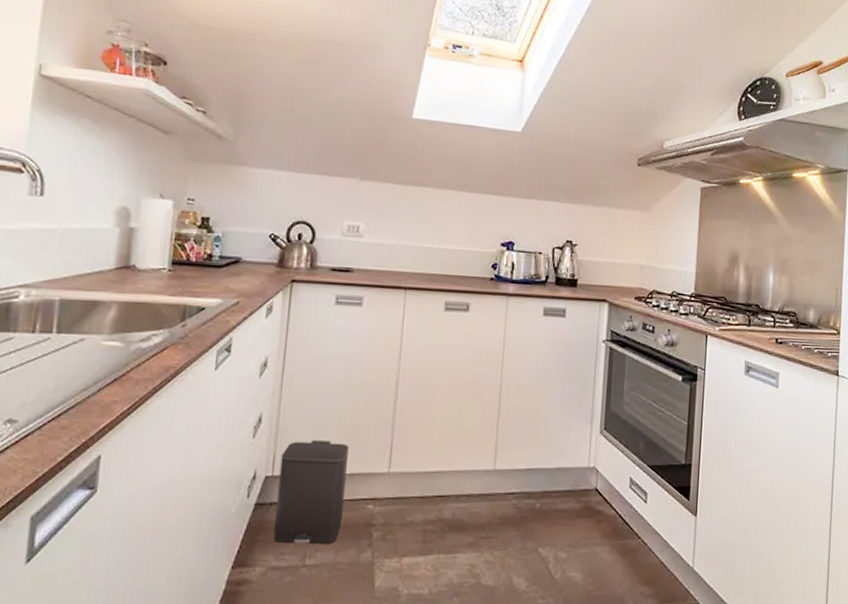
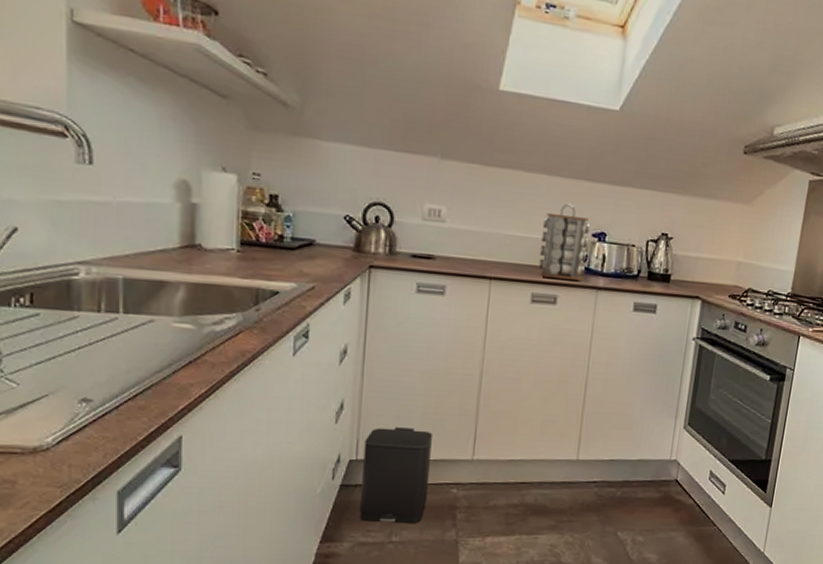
spice rack: none [450,216,499,289] -> present [537,203,590,282]

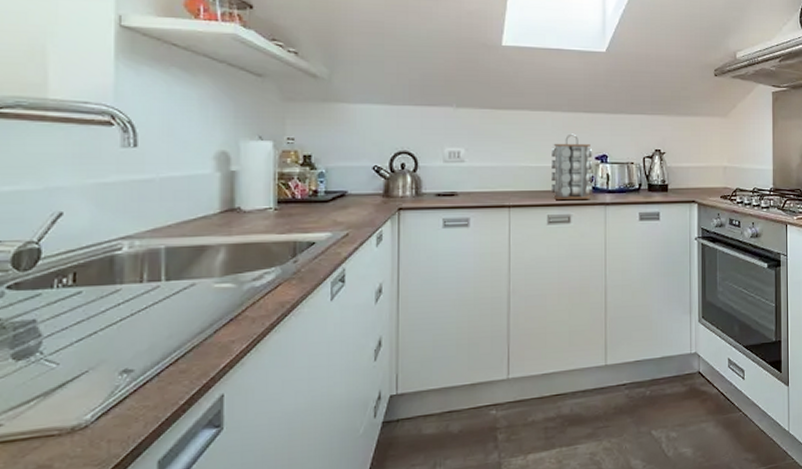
pedal bin: present [359,427,434,523] -> none [402,356,469,456]

